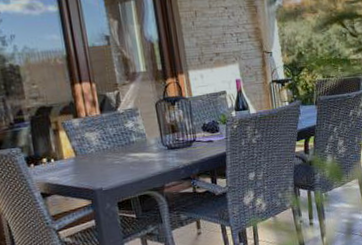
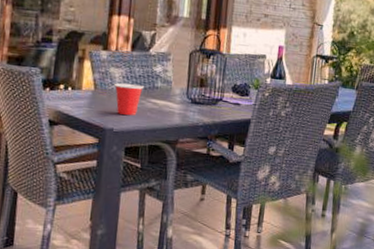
cup: none [93,143,121,174] -> present [114,83,144,115]

